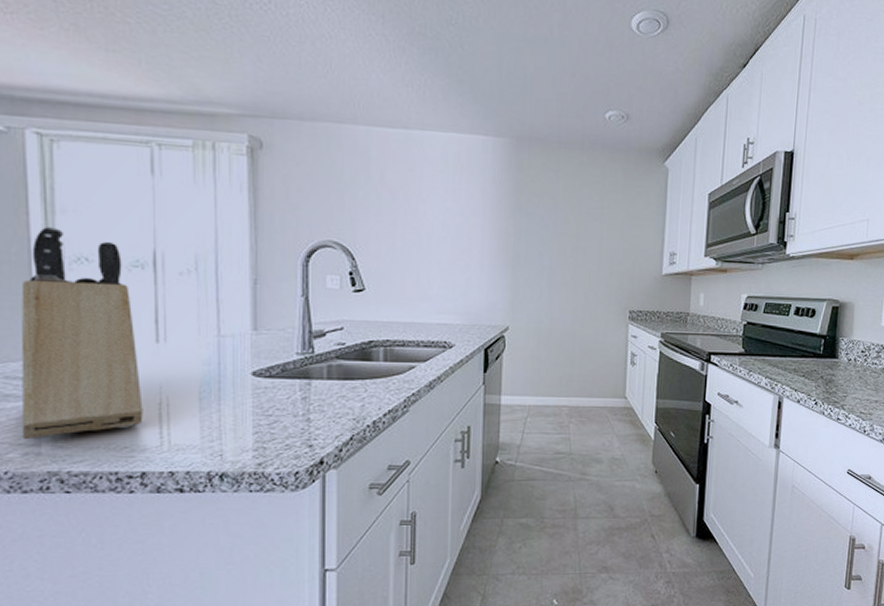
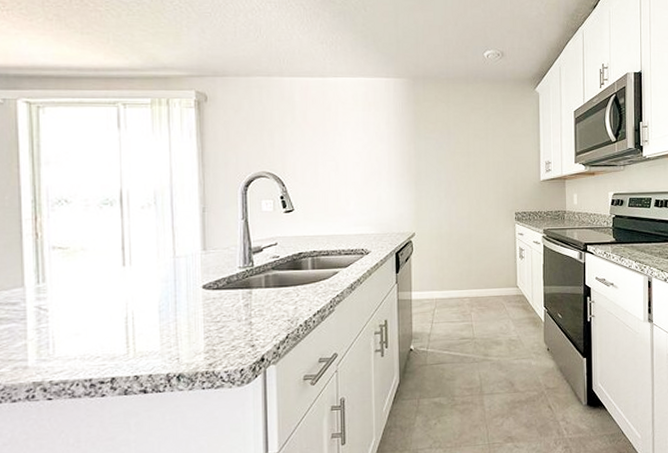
knife block: present [21,227,143,440] -> none [11,177,113,357]

